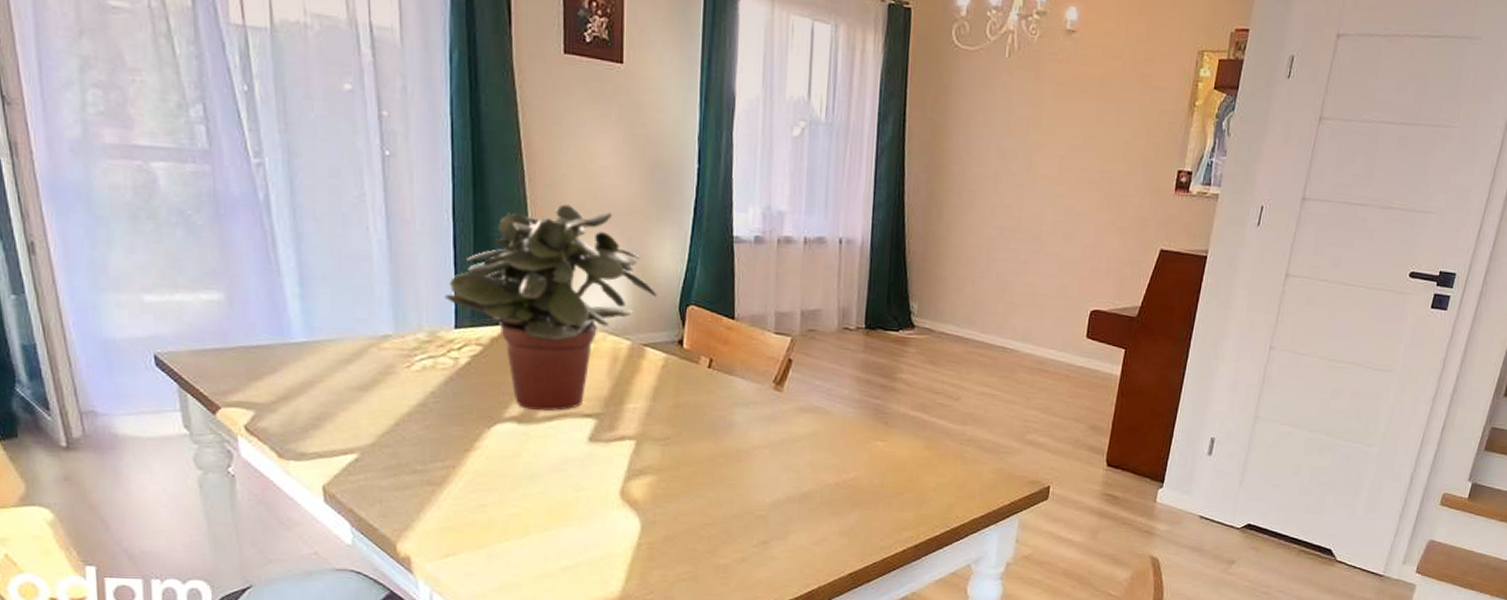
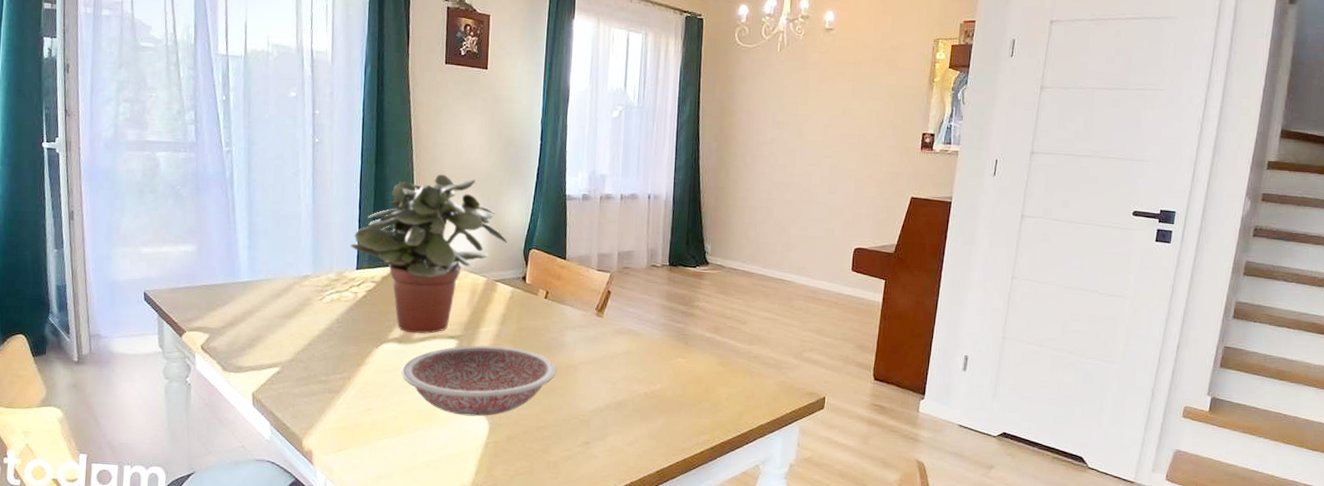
bowl: none [522,426,725,513] -> present [400,345,557,417]

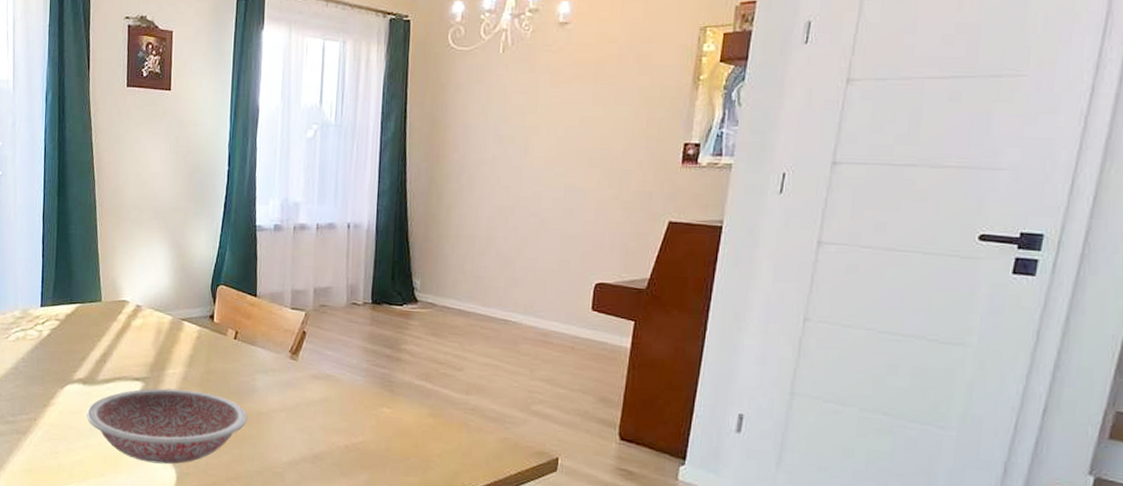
potted plant: present [350,174,507,334] -> none [34,205,194,375]

